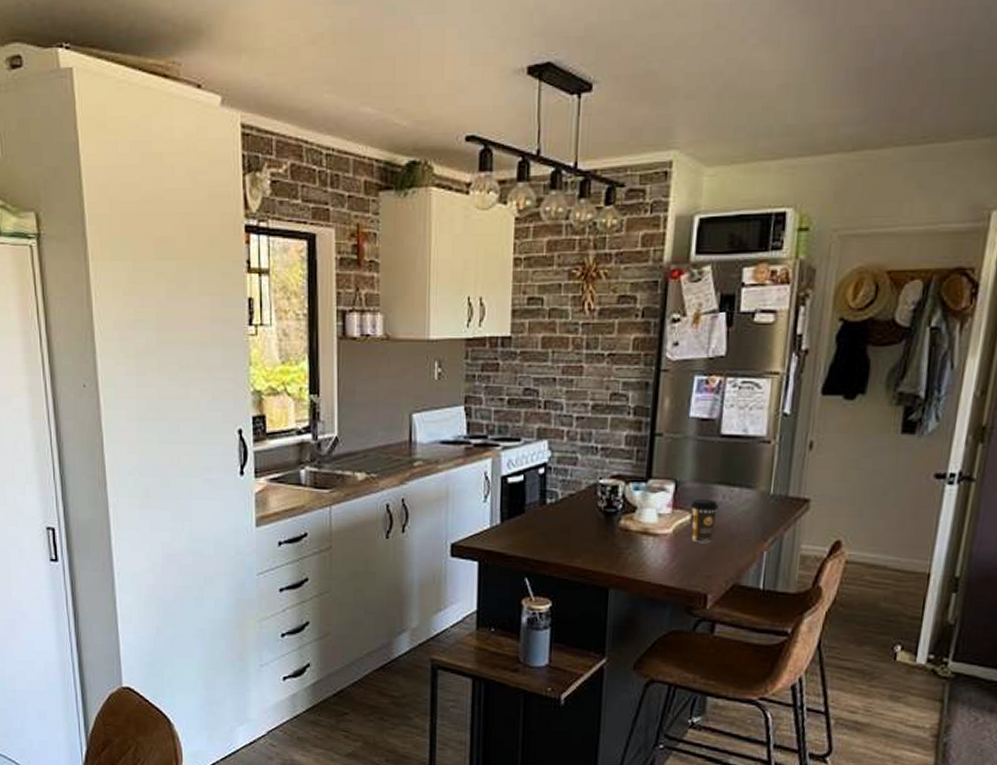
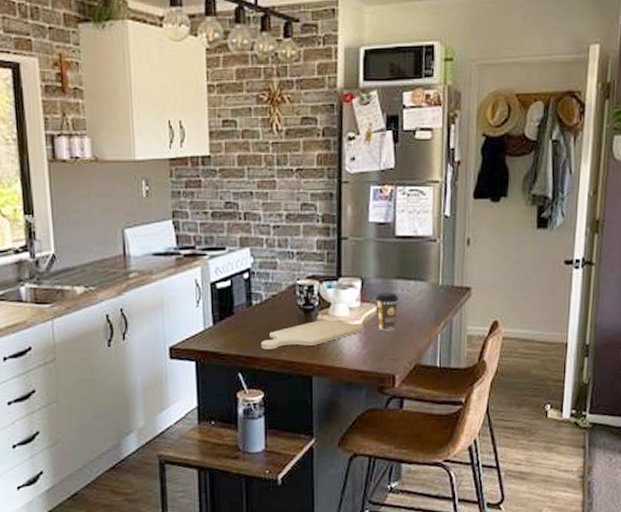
chopping board: none [552,525,674,555] -> present [261,319,363,350]

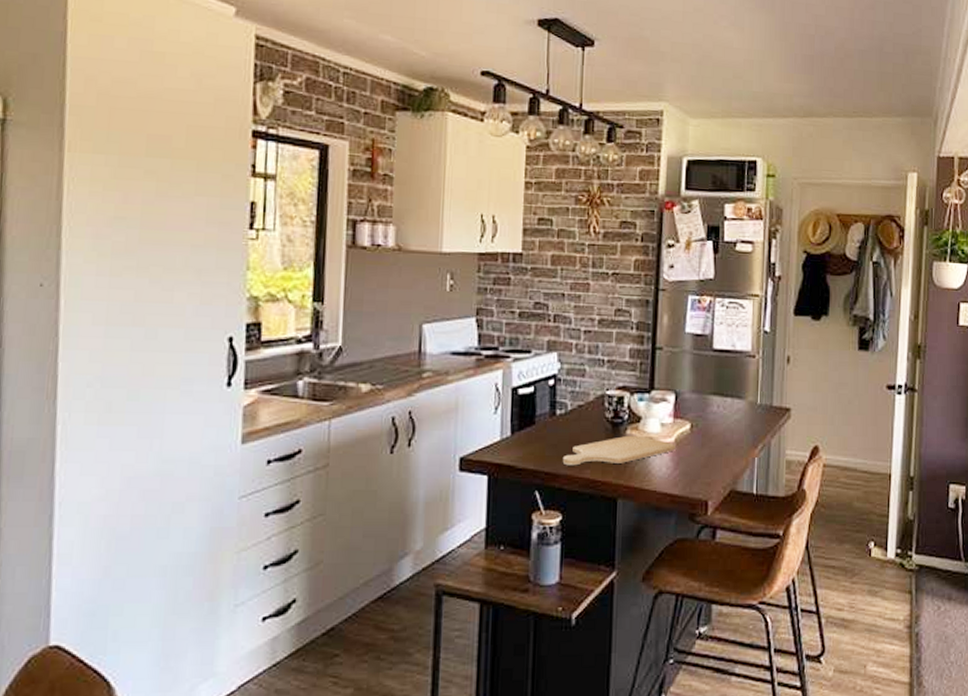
coffee cup: present [376,293,399,331] -> none [690,409,714,451]

